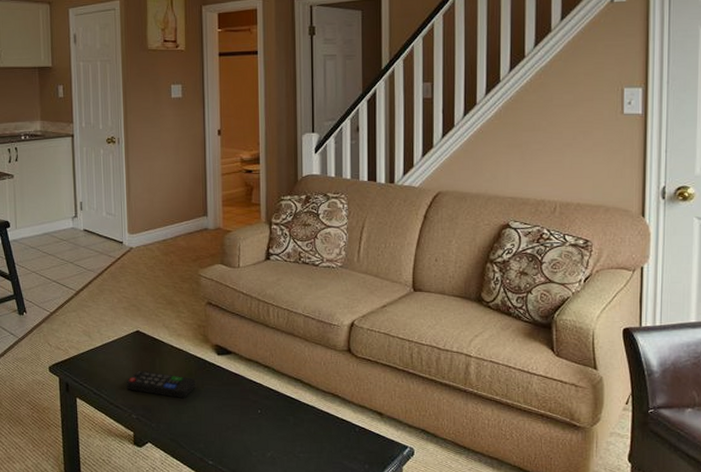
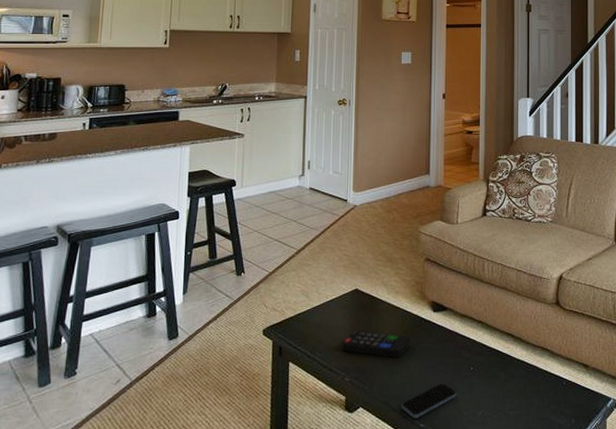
smartphone: none [189,424,244,456] -> present [401,383,456,419]

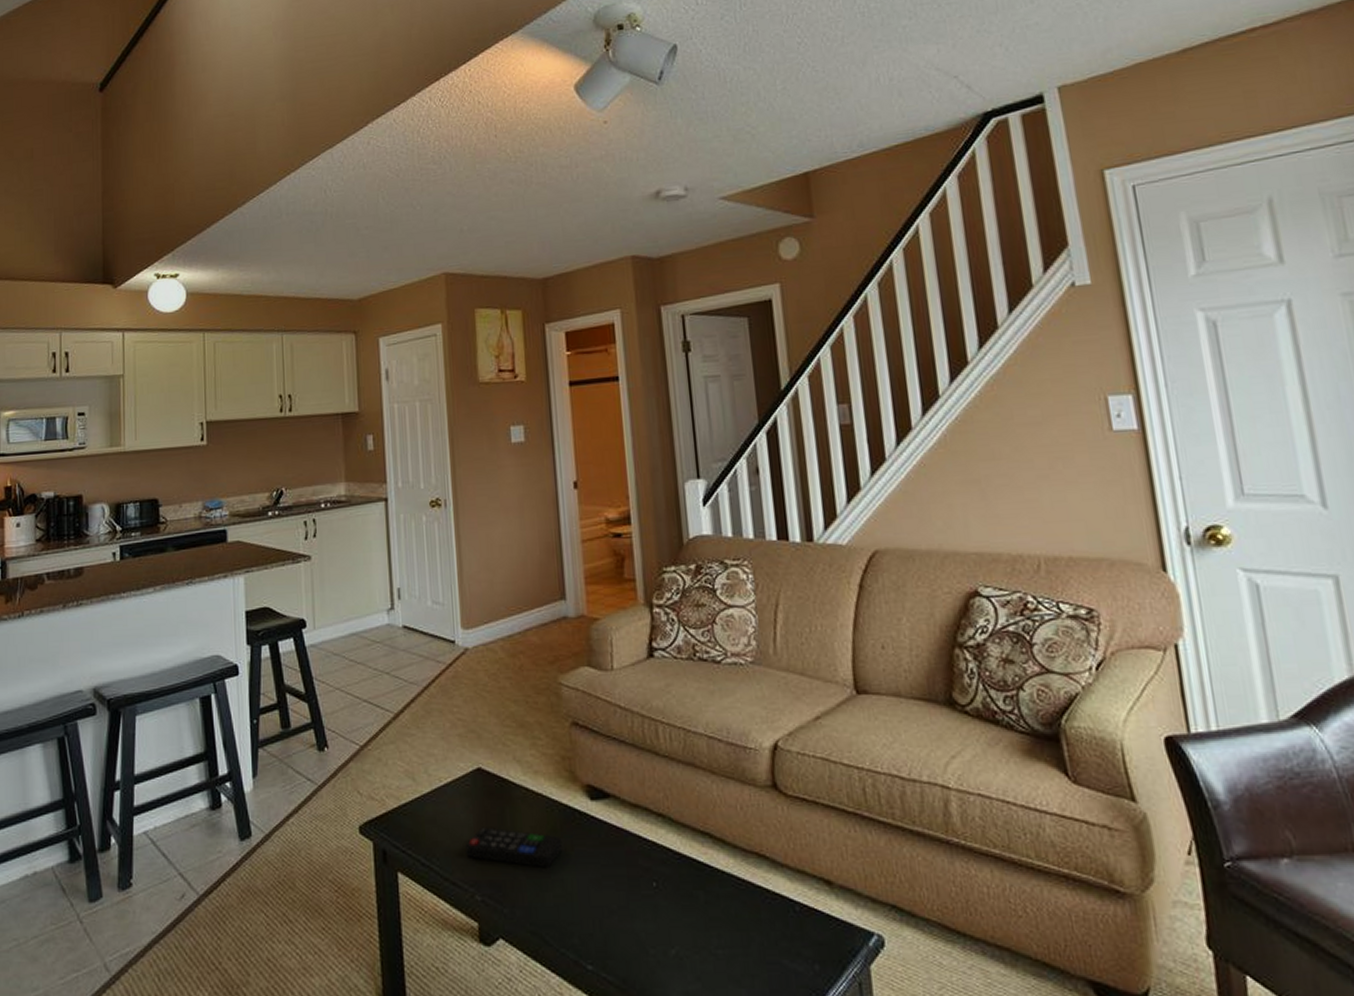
smartphone: present [401,383,456,419] -> none [557,905,636,957]

